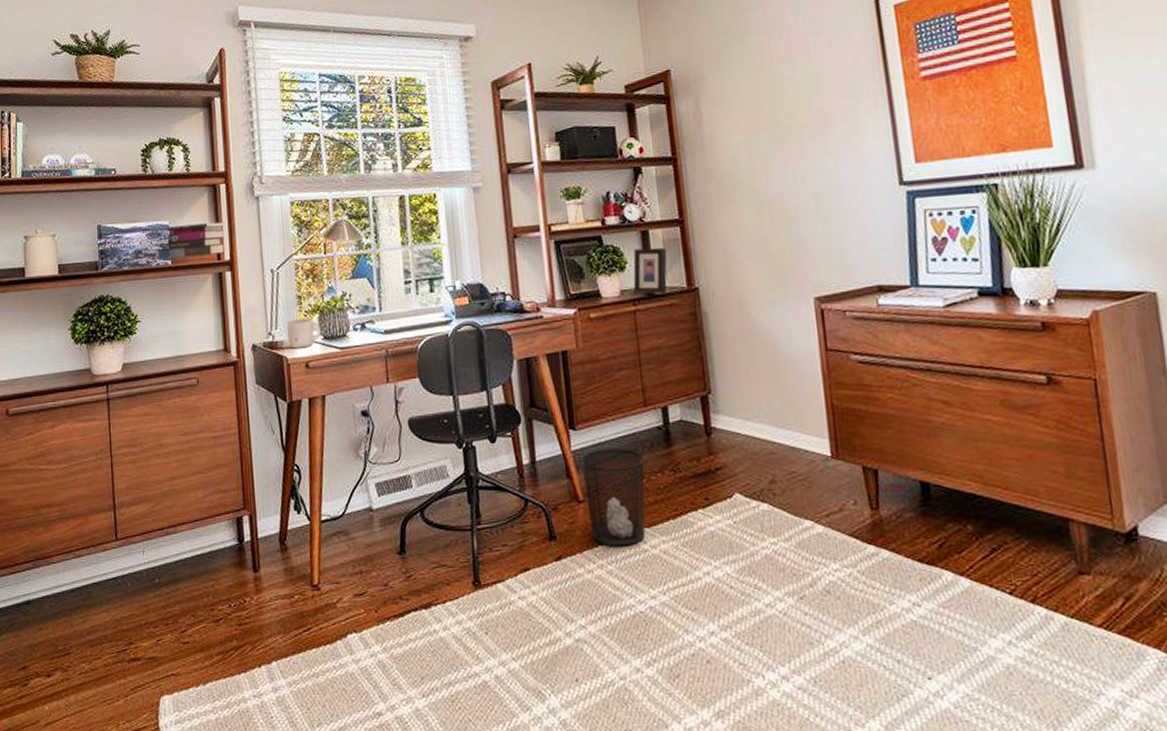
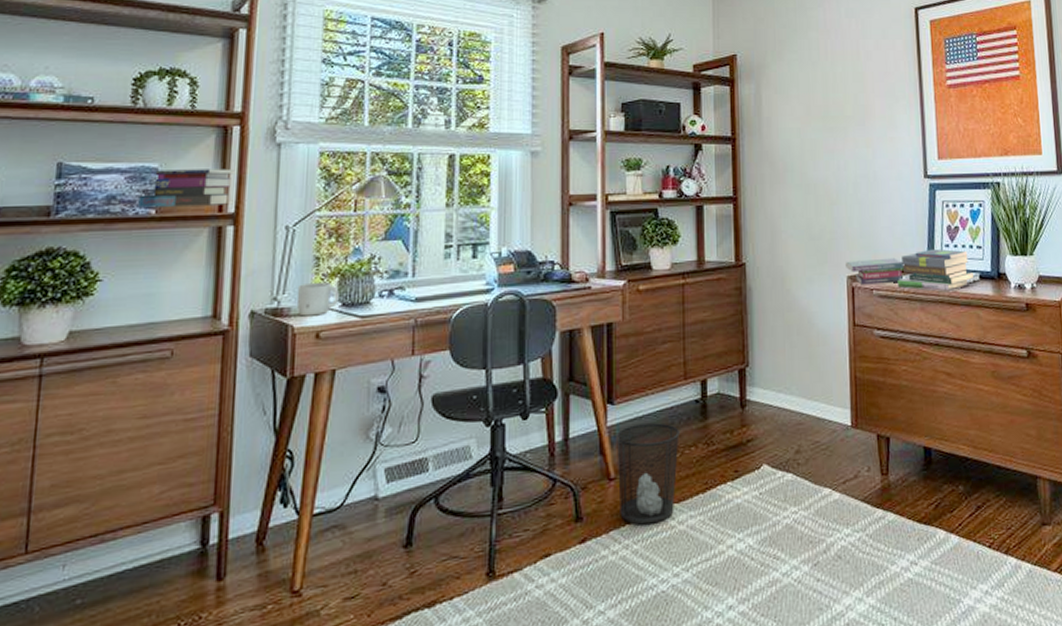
picture frame: present [633,247,667,294] -> none [684,223,719,269]
books: none [811,275,883,307] -> present [846,257,905,285]
books: none [874,263,970,312] -> present [897,248,973,292]

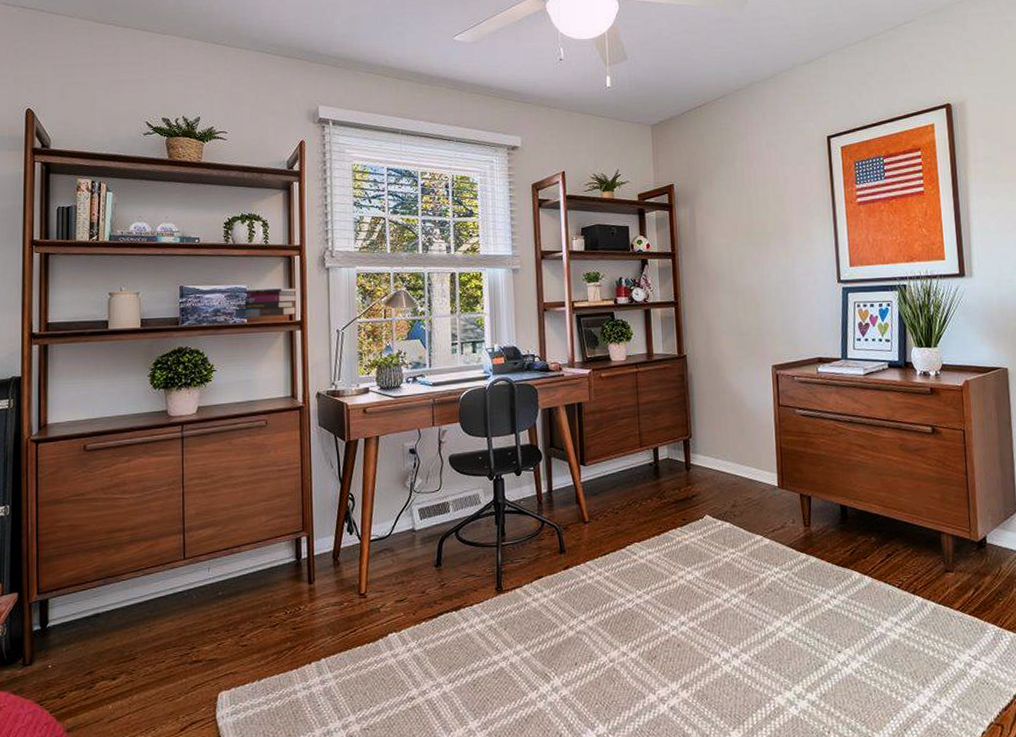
mug: present [297,281,339,317] -> none [348,371,378,397]
waste bin: present [616,423,679,525] -> none [588,480,638,558]
books: present [846,257,905,285] -> none [770,350,822,373]
books: present [897,248,973,292] -> none [815,342,883,379]

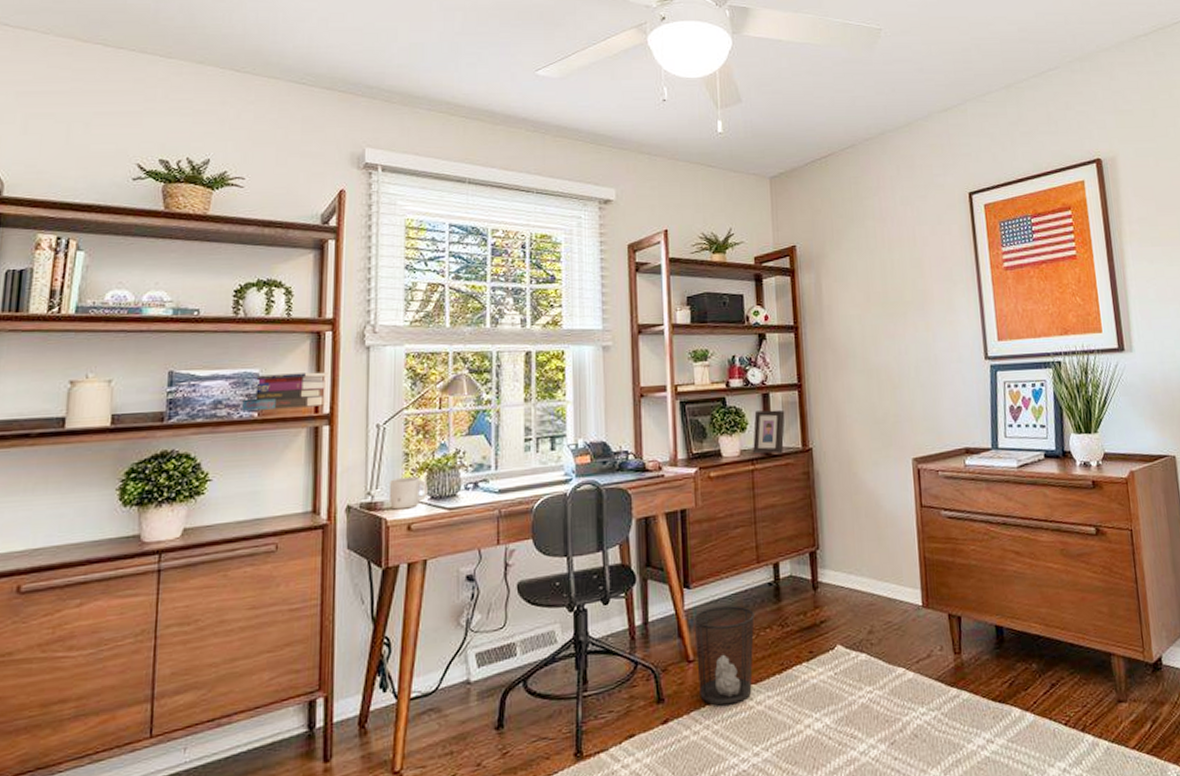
mug: none [348,371,378,397] -> present [389,476,428,510]
waste bin: none [588,480,638,558] -> present [693,605,755,706]
picture frame: none [637,323,664,360] -> present [753,409,785,454]

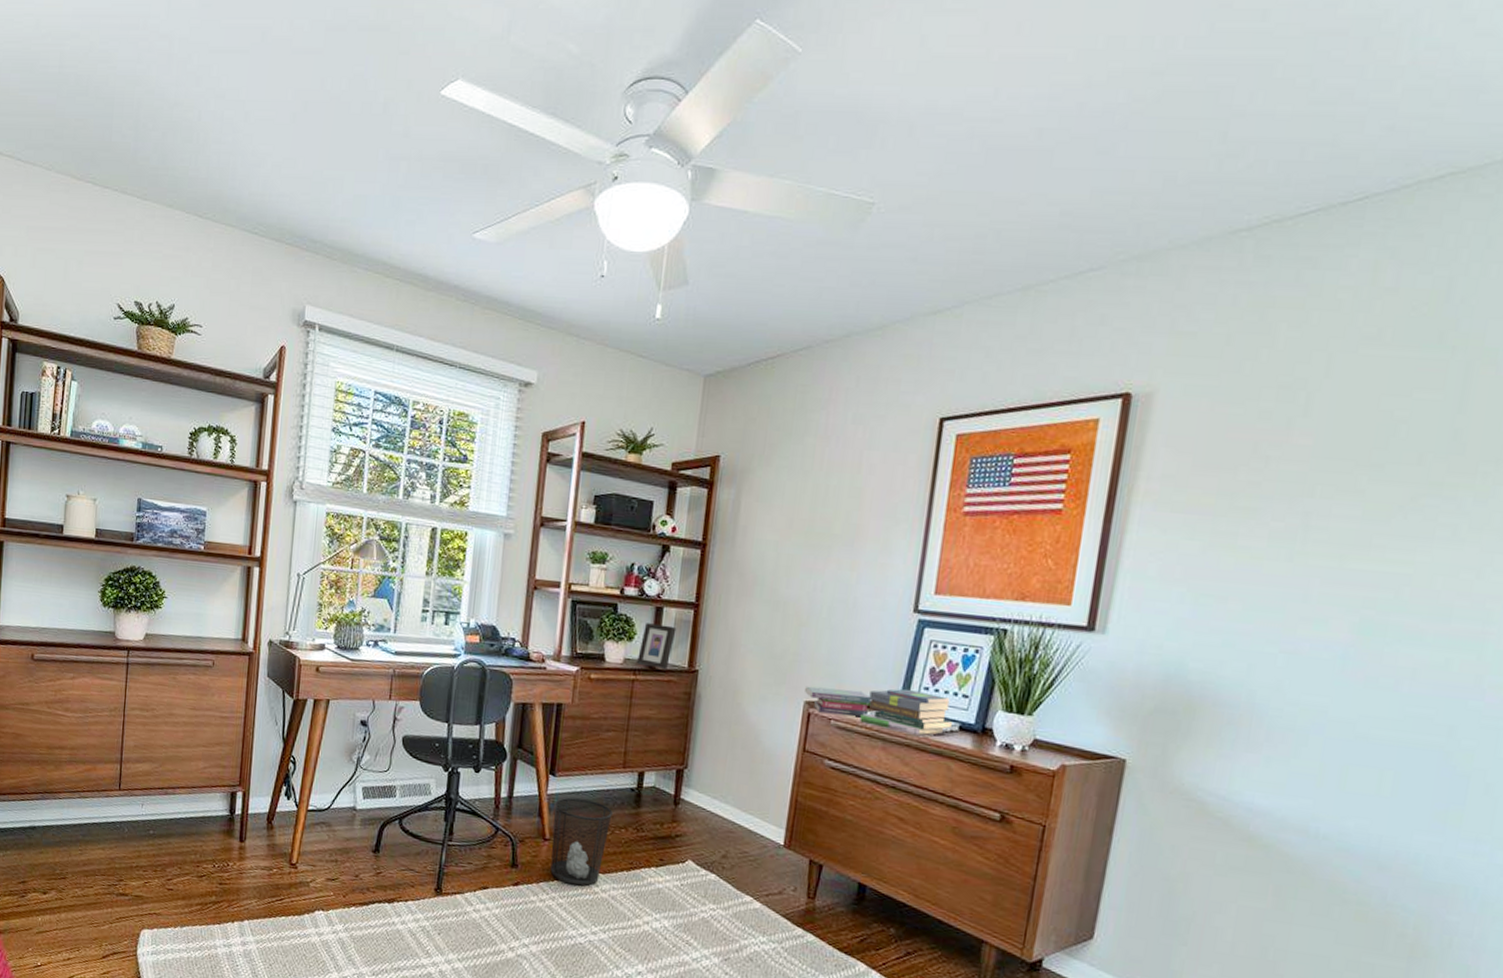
books: present [239,372,329,411] -> none [190,513,262,549]
mug: present [389,476,428,510] -> none [303,624,336,653]
books: none [910,439,969,467] -> present [805,686,872,718]
books: none [962,429,1038,472] -> present [859,688,952,737]

